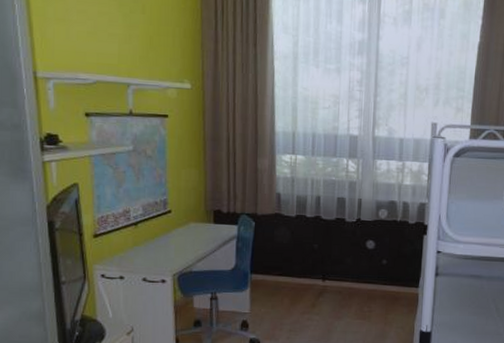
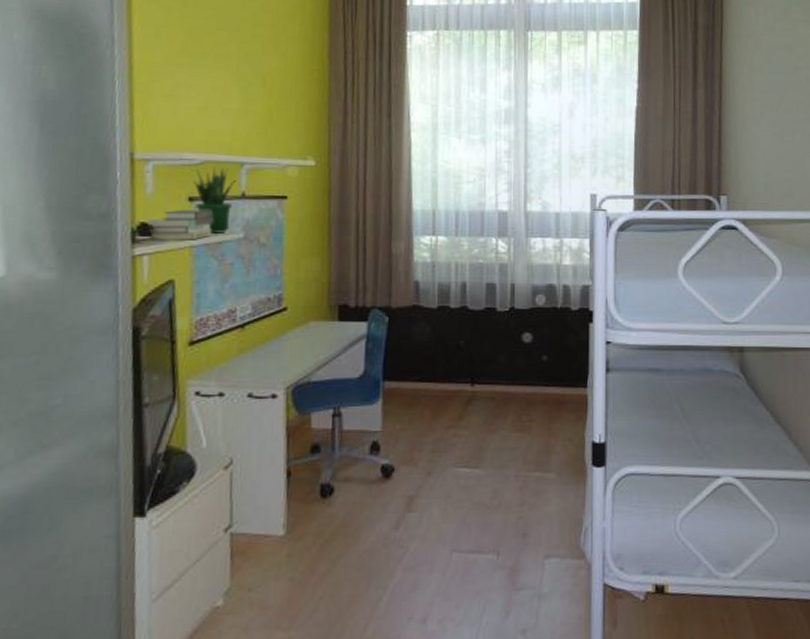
books: none [52,123,107,151] -> present [146,209,214,241]
planter: none [88,88,123,146] -> present [193,168,235,234]

